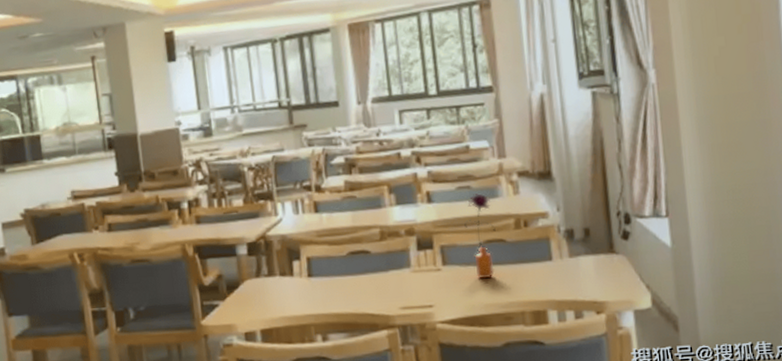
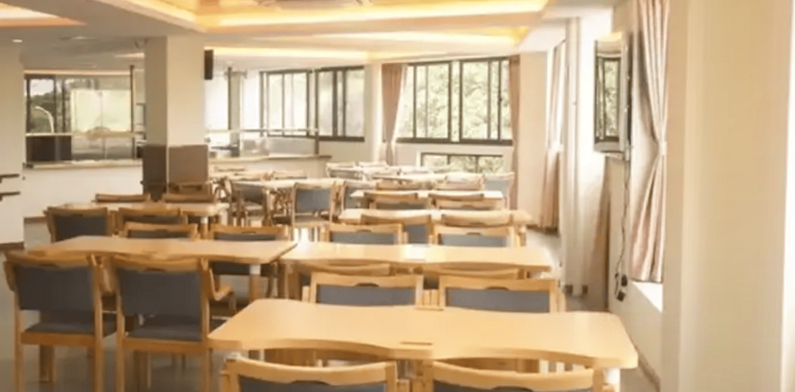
flower: present [464,194,496,279] -> none [471,241,500,324]

